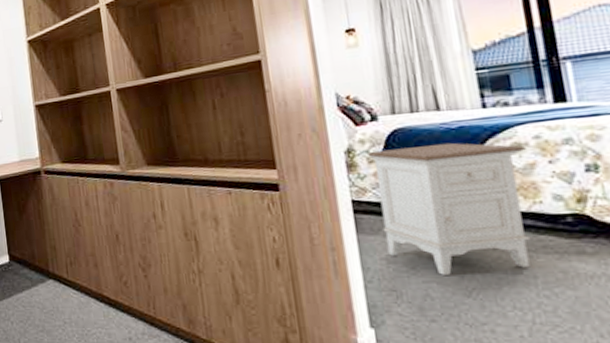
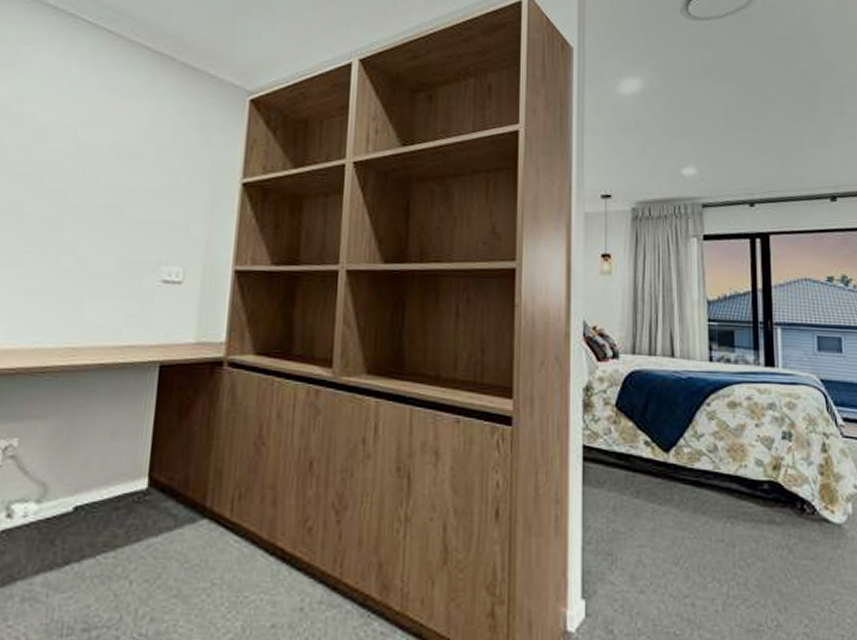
nightstand: present [368,142,531,275] -> none [605,391,741,539]

